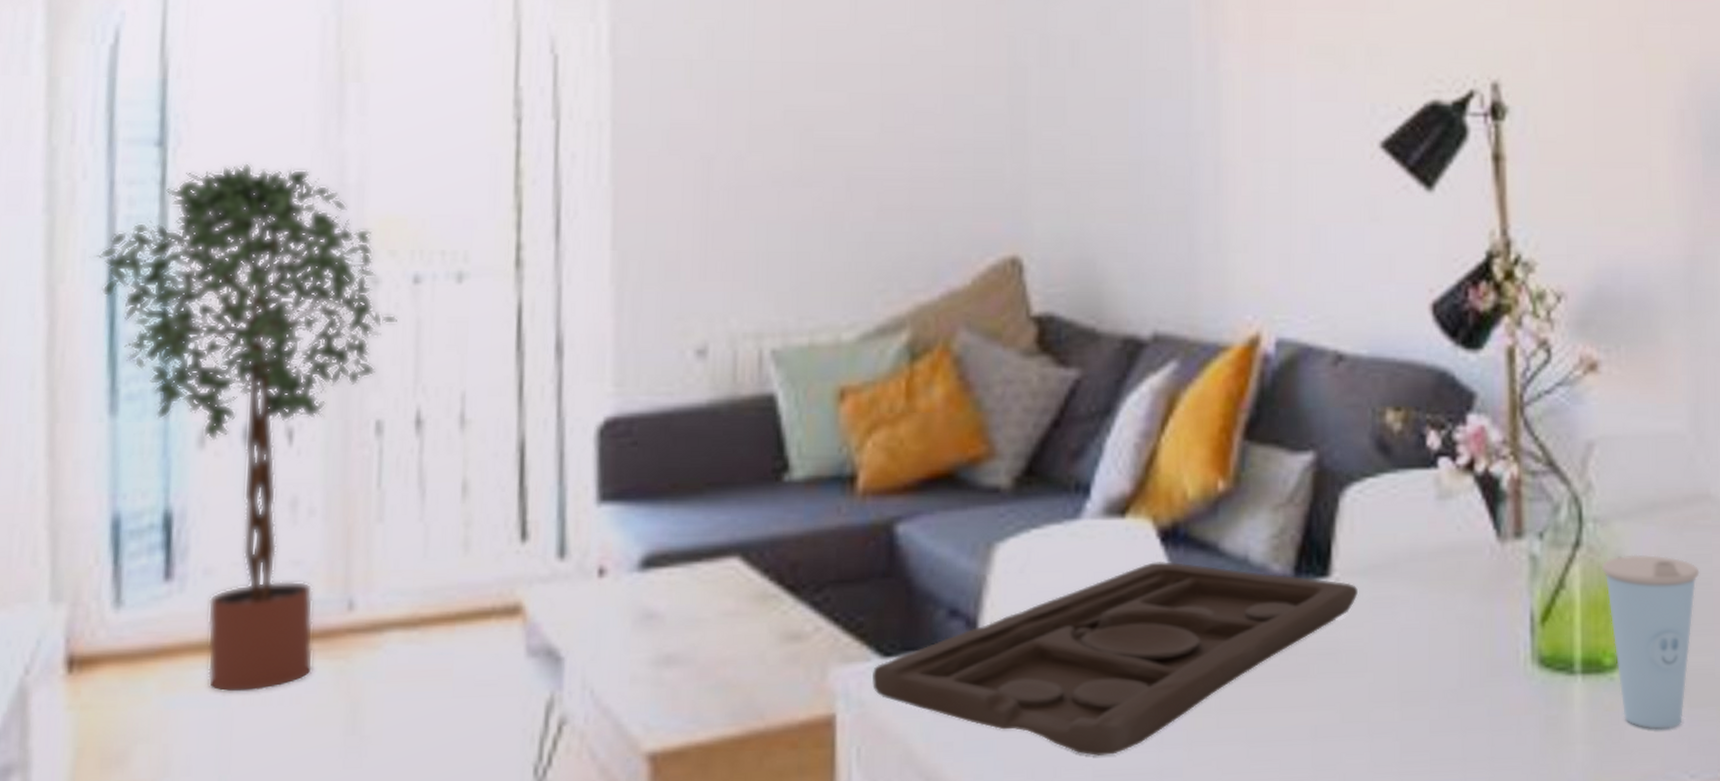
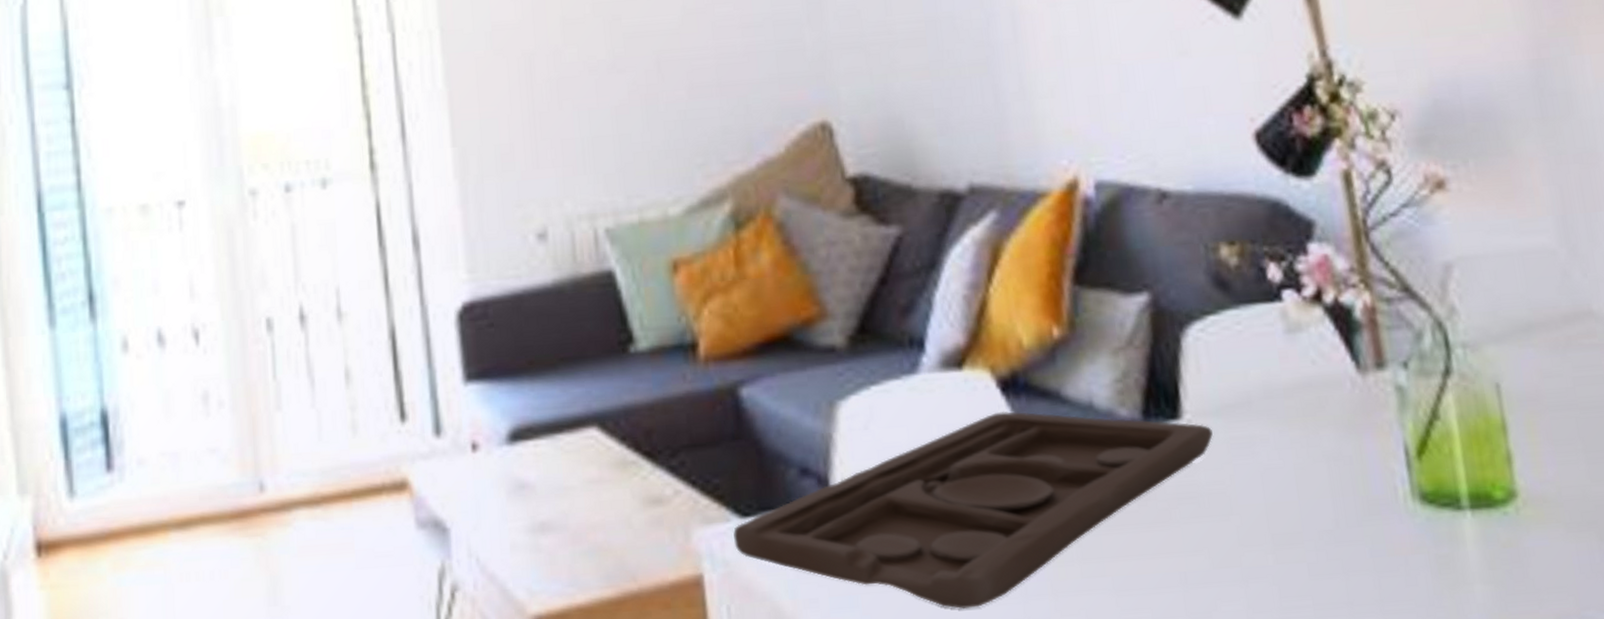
potted tree: present [93,163,397,692] -> none [24,97,275,570]
cup: present [1601,554,1700,729] -> none [1477,379,1594,566]

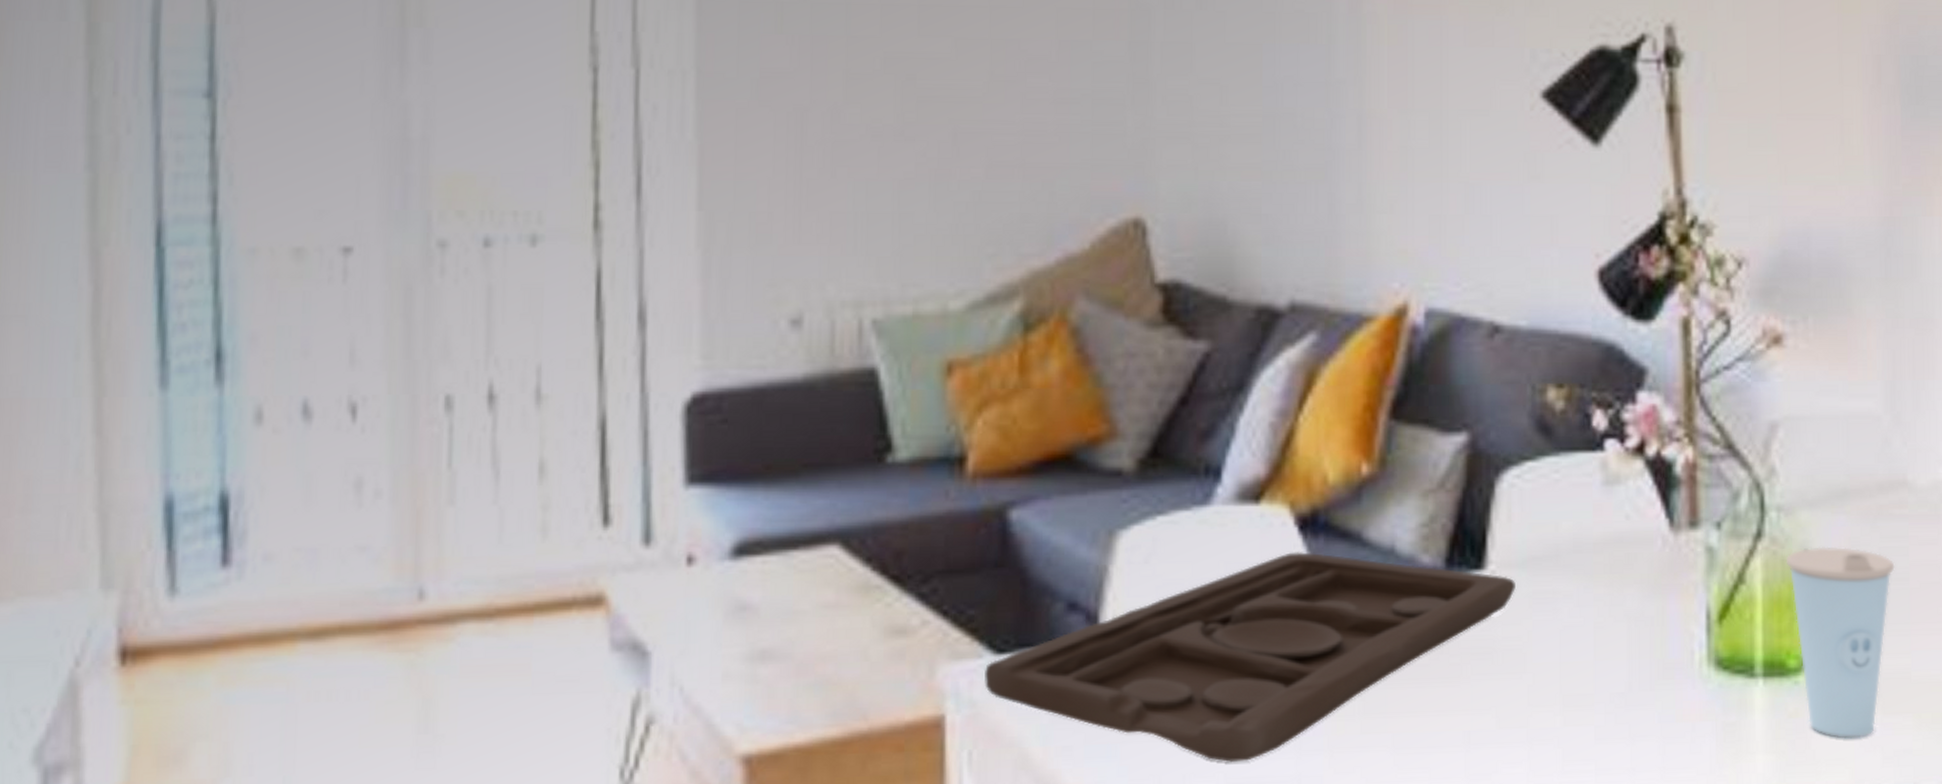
cup: none [1477,379,1594,566] -> present [1785,546,1895,738]

